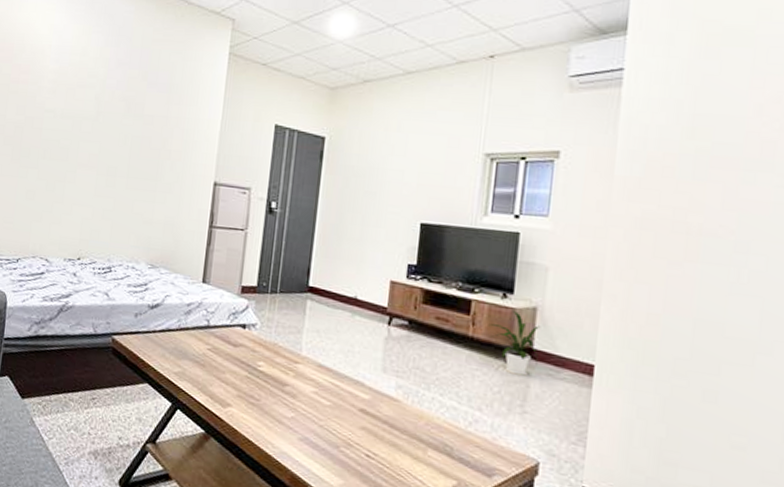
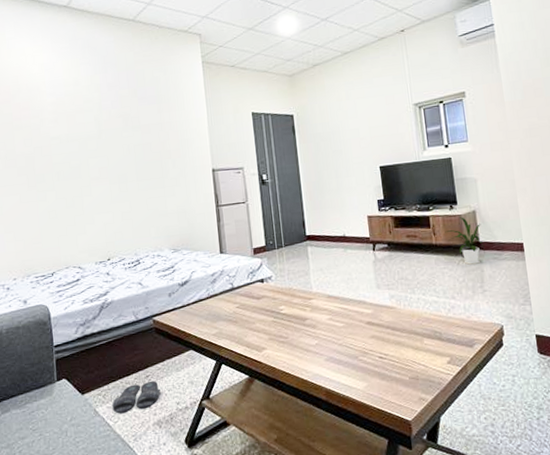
slippers: none [50,403,104,434] -> present [112,380,161,414]

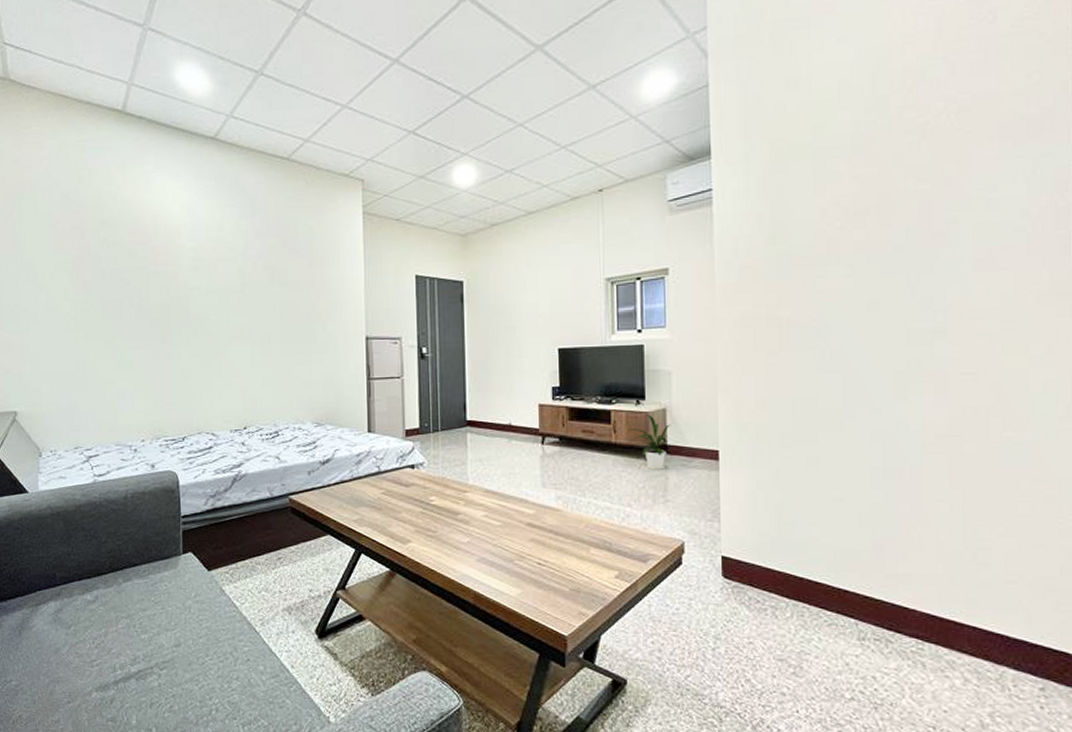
slippers: present [112,380,161,414] -> none [240,563,293,595]

